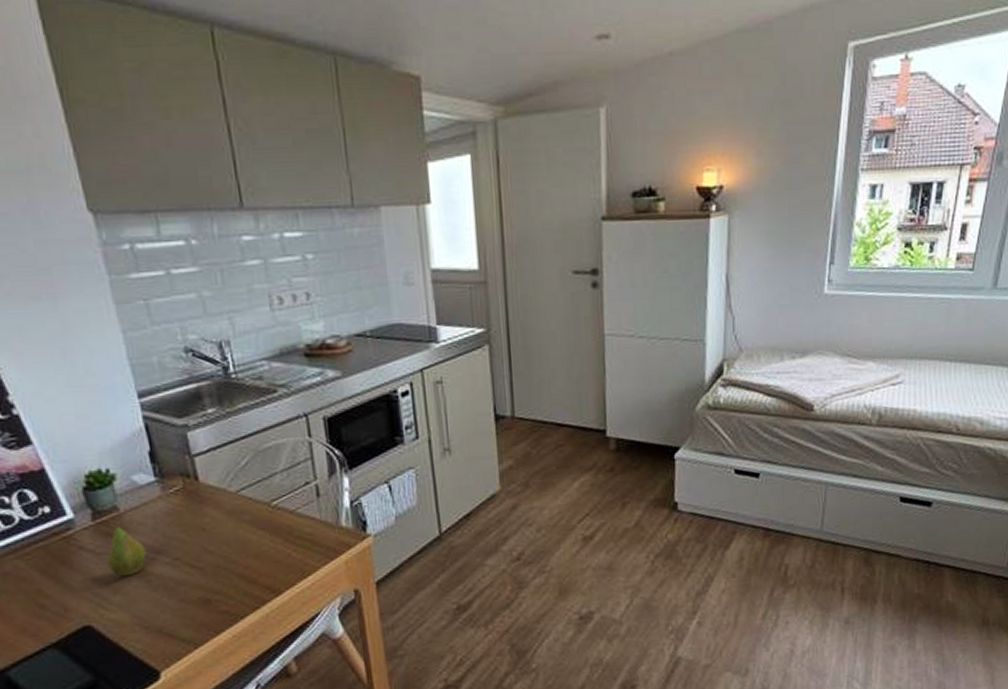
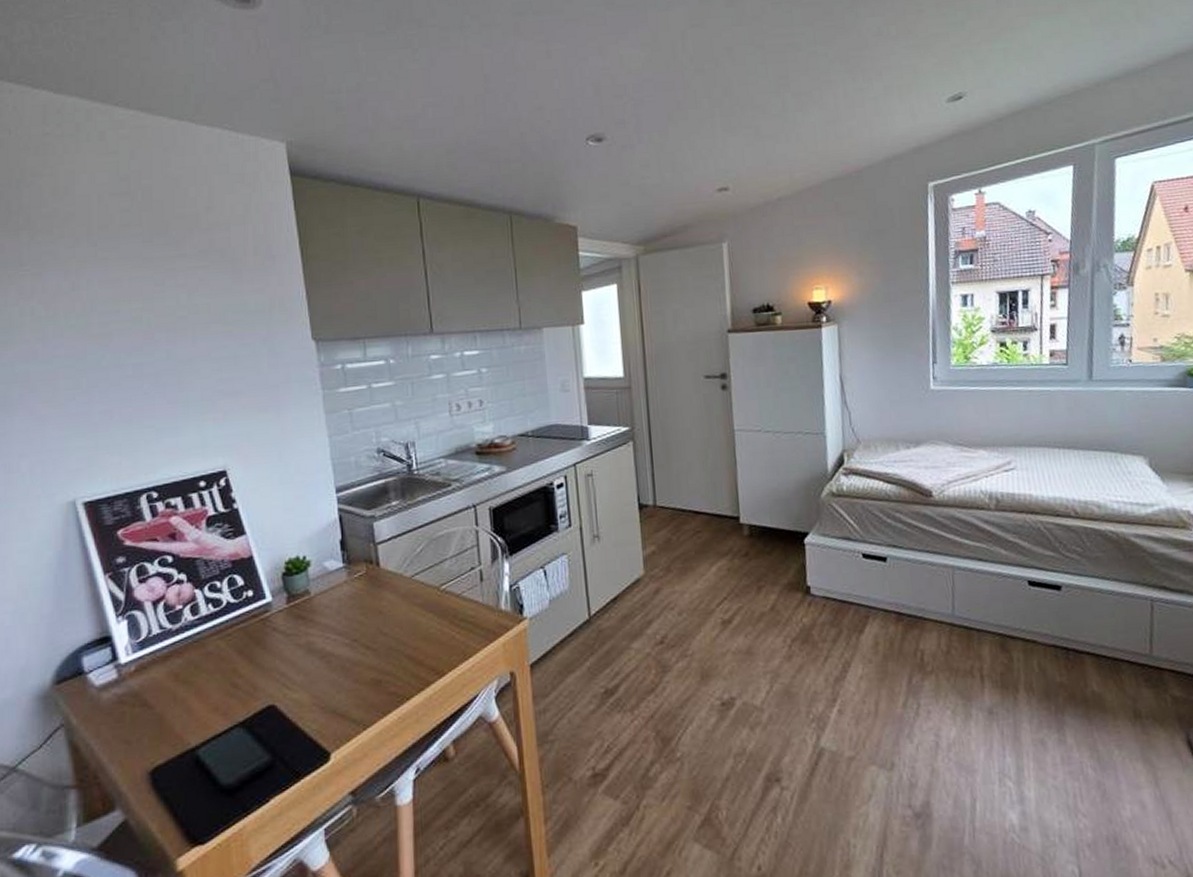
fruit: present [107,522,147,577] -> none [296,605,329,658]

